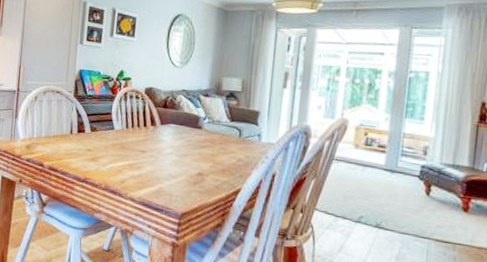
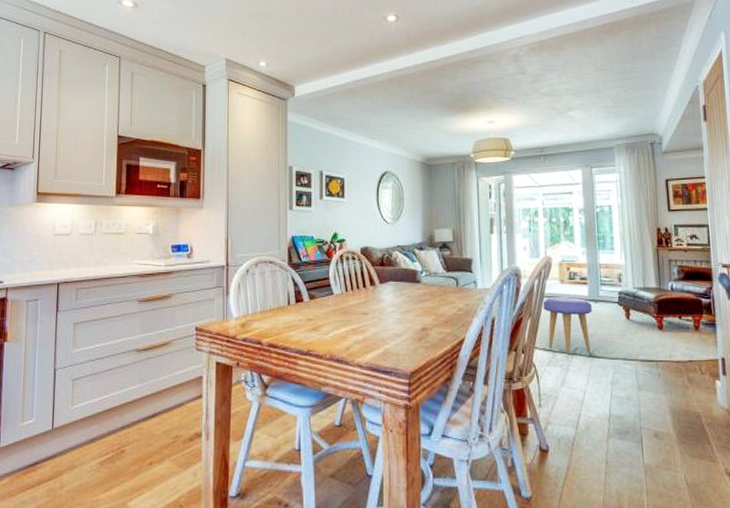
stool: none [330,161,387,223] -> present [543,297,592,354]

